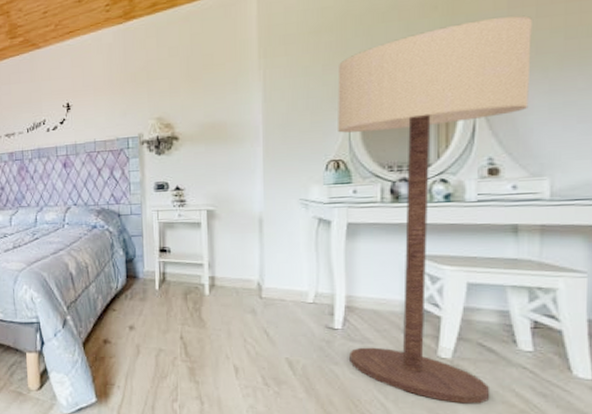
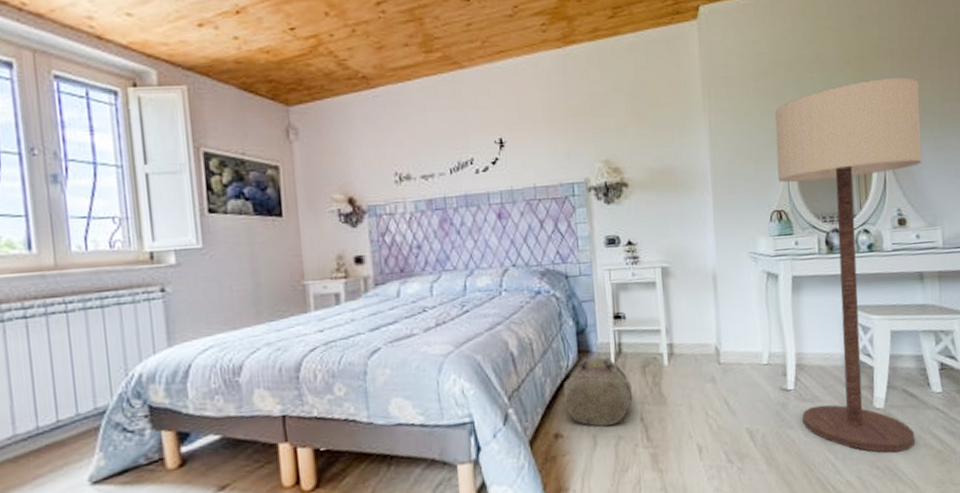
backpack: none [112,282,174,340] -> present [563,356,633,427]

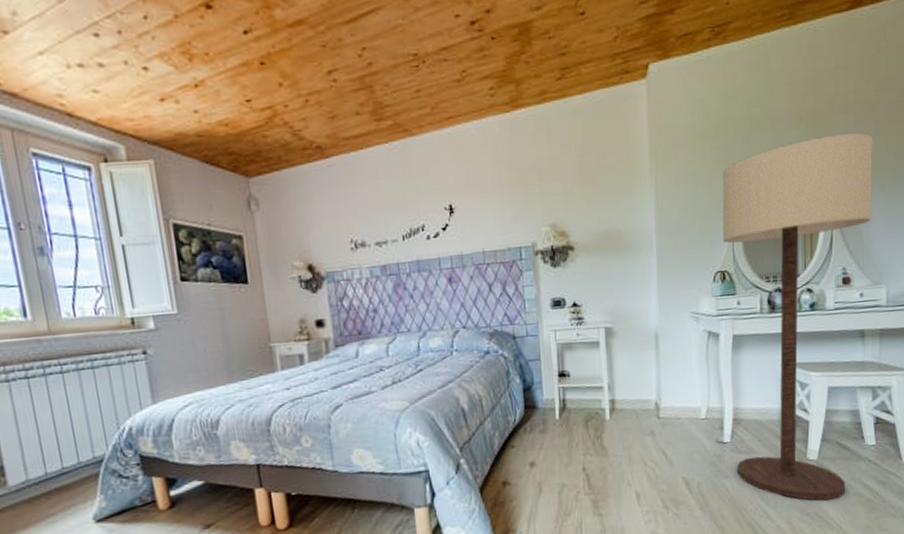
backpack: present [563,356,633,427] -> none [511,411,576,476]

